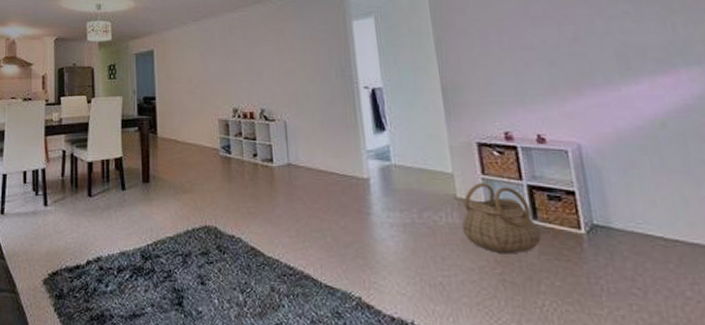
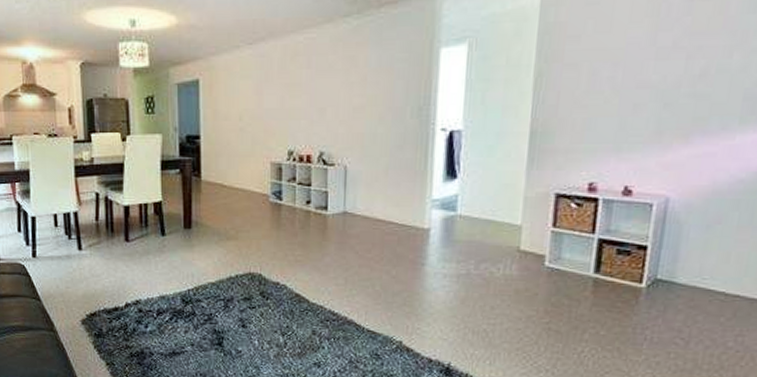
basket: present [461,183,541,254] -> none [517,236,599,305]

